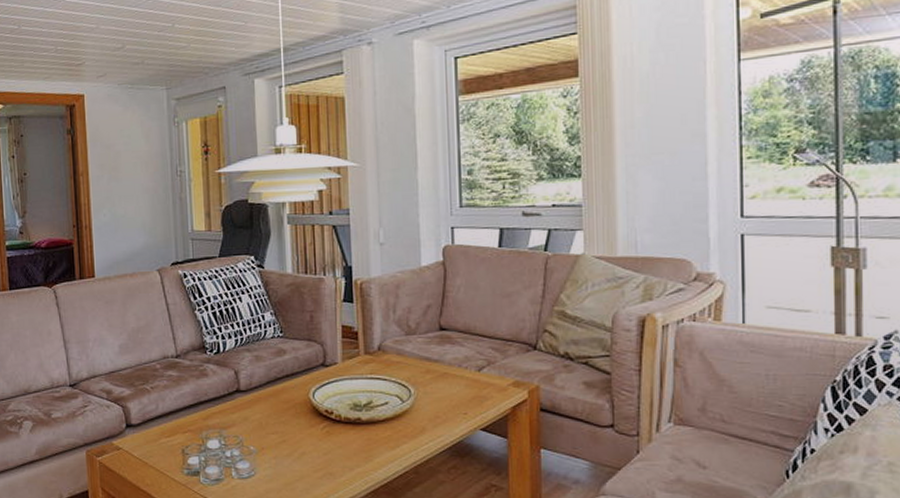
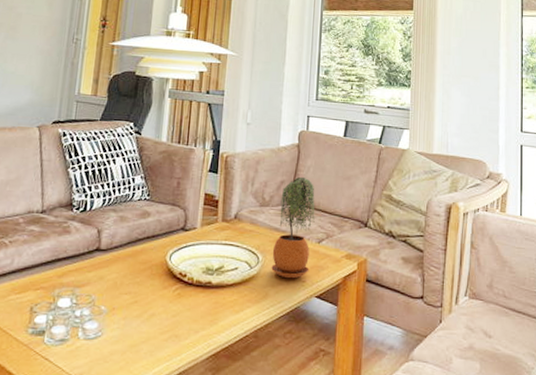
potted plant: none [425,298,472,412] -> present [271,176,316,279]

